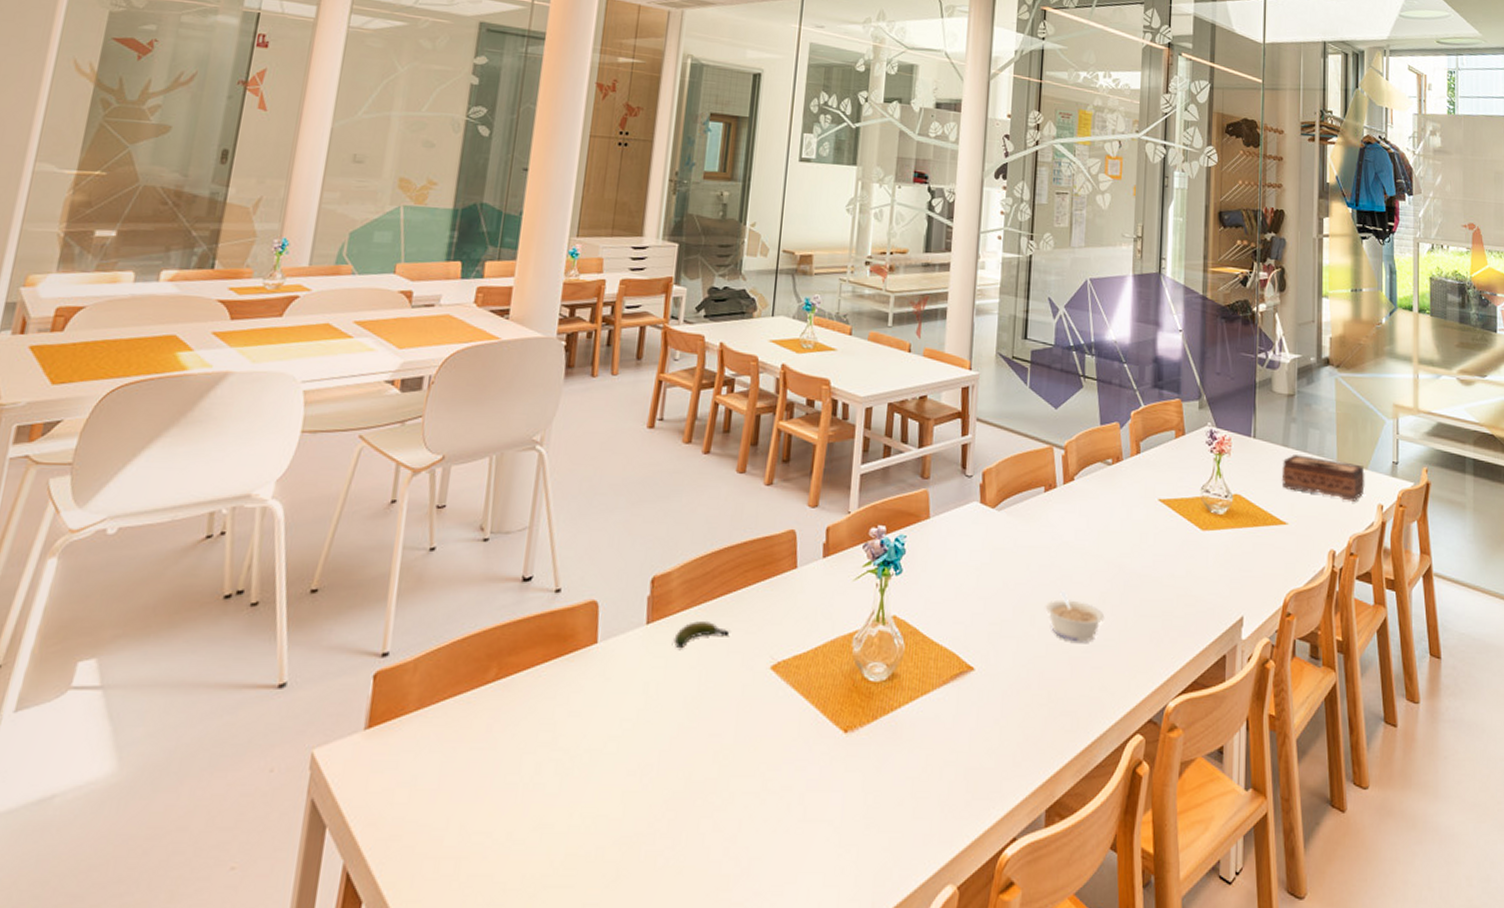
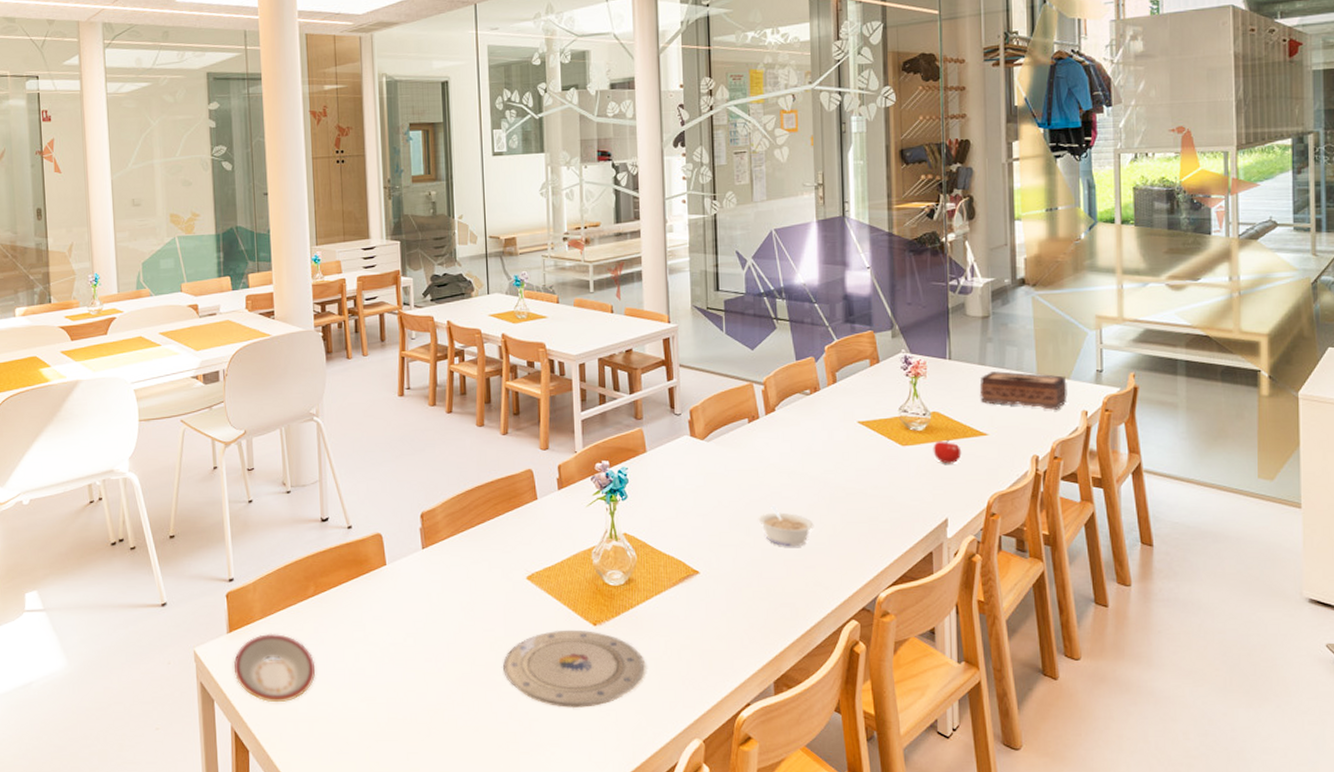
plate: none [362,730,480,831] -> present [233,633,316,703]
banana: present [674,621,730,649] -> none [445,545,490,567]
plate: none [725,737,901,843] -> present [503,629,646,709]
apple: none [1232,526,1261,555] -> present [933,439,962,464]

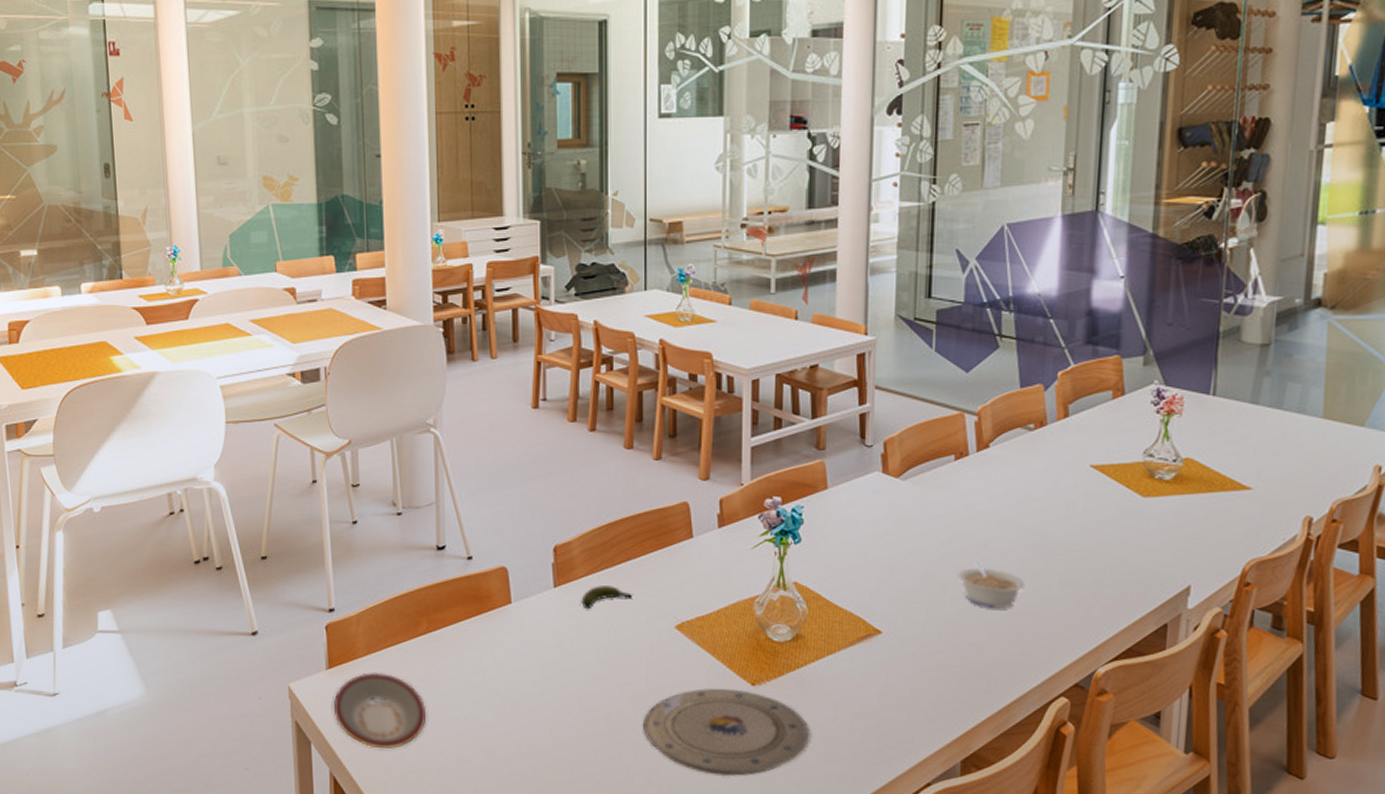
banana: none [445,545,490,567] -> present [581,585,633,610]
apple: present [933,439,962,464] -> none [1180,492,1217,522]
tissue box: present [979,371,1067,410] -> none [1247,413,1360,463]

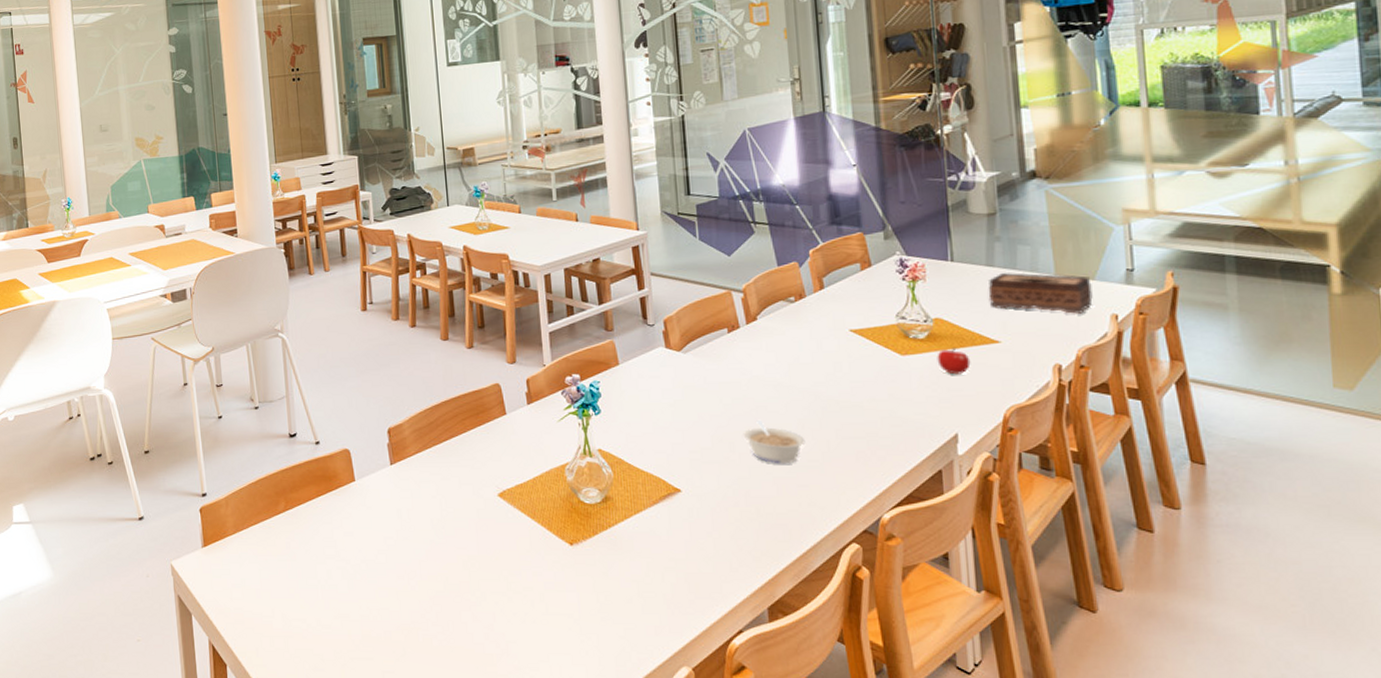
plate: present [333,672,427,750] -> none [209,548,289,618]
banana: present [581,585,633,610] -> none [414,461,459,483]
plate: present [643,688,811,777] -> none [477,549,628,631]
apple: none [1180,492,1217,522] -> present [937,347,971,375]
tissue box: none [1247,413,1360,463] -> present [988,273,1093,314]

